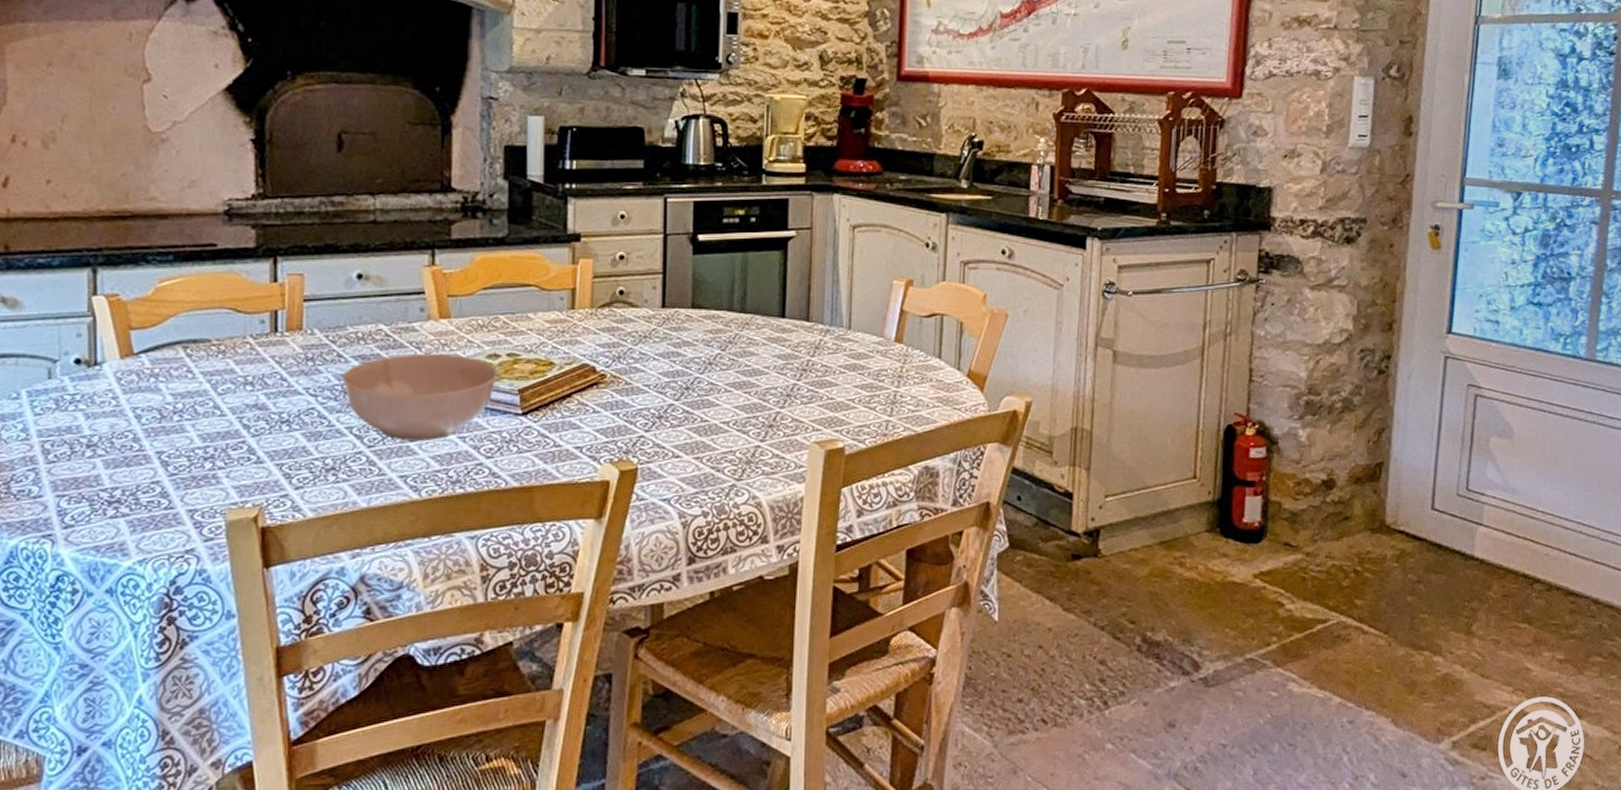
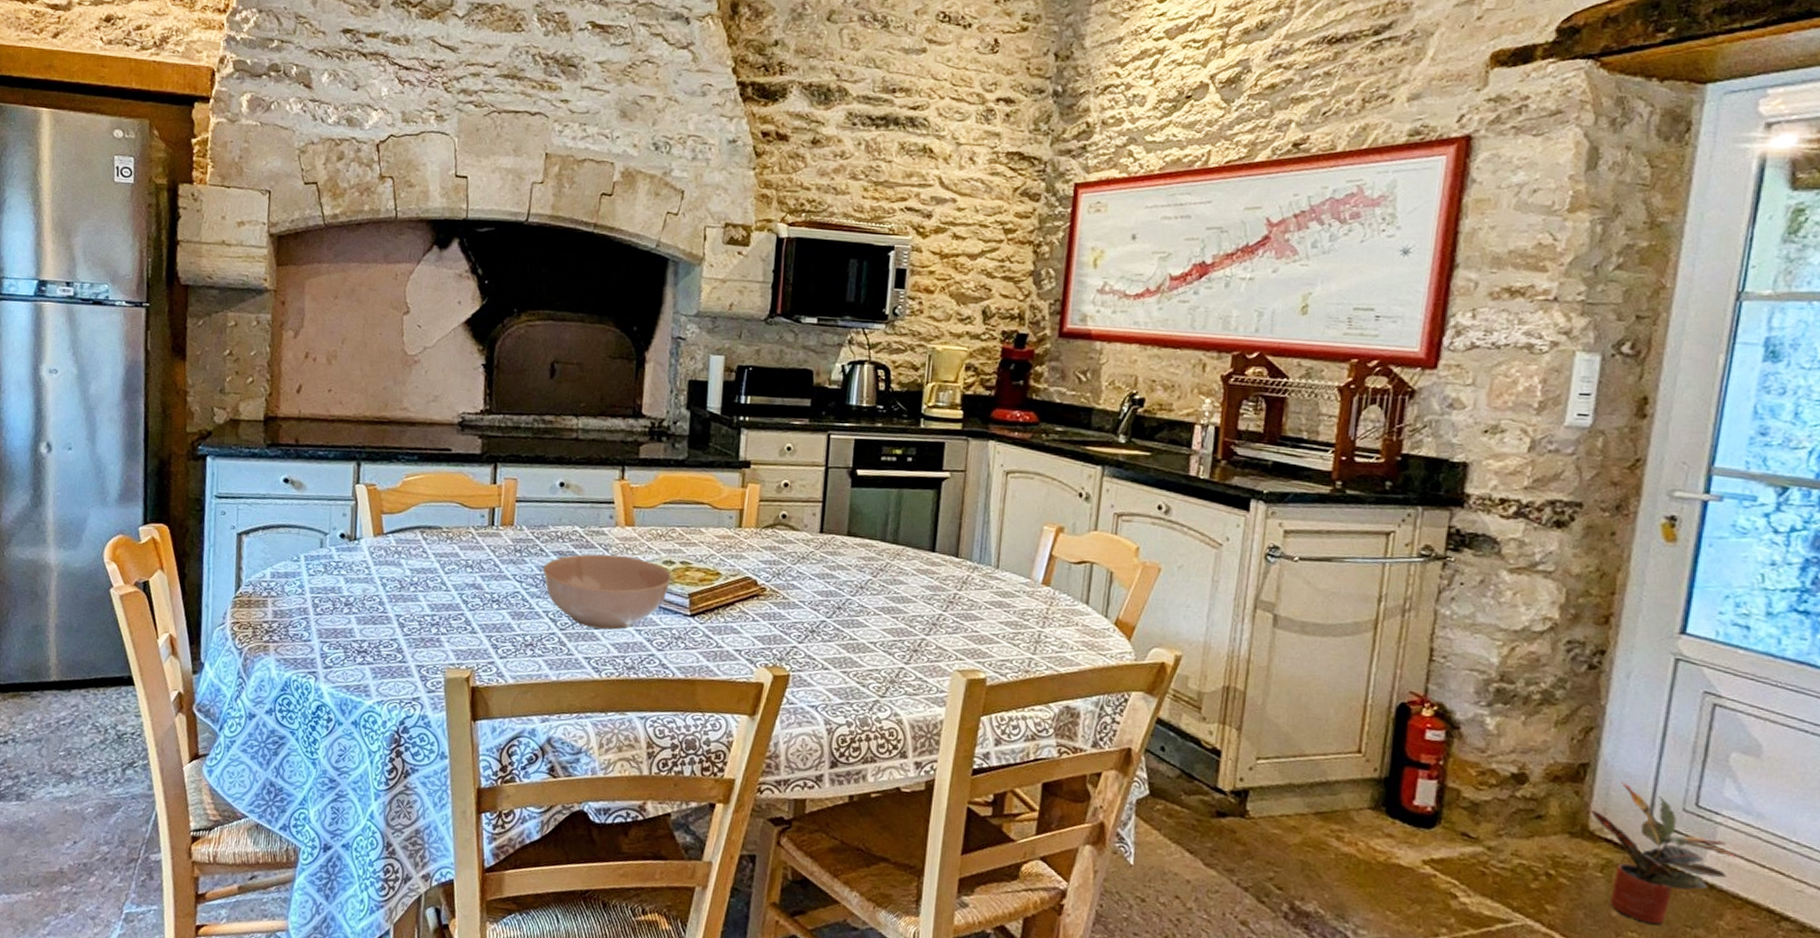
potted plant: none [1386,476,1498,604] -> present [1590,782,1735,925]

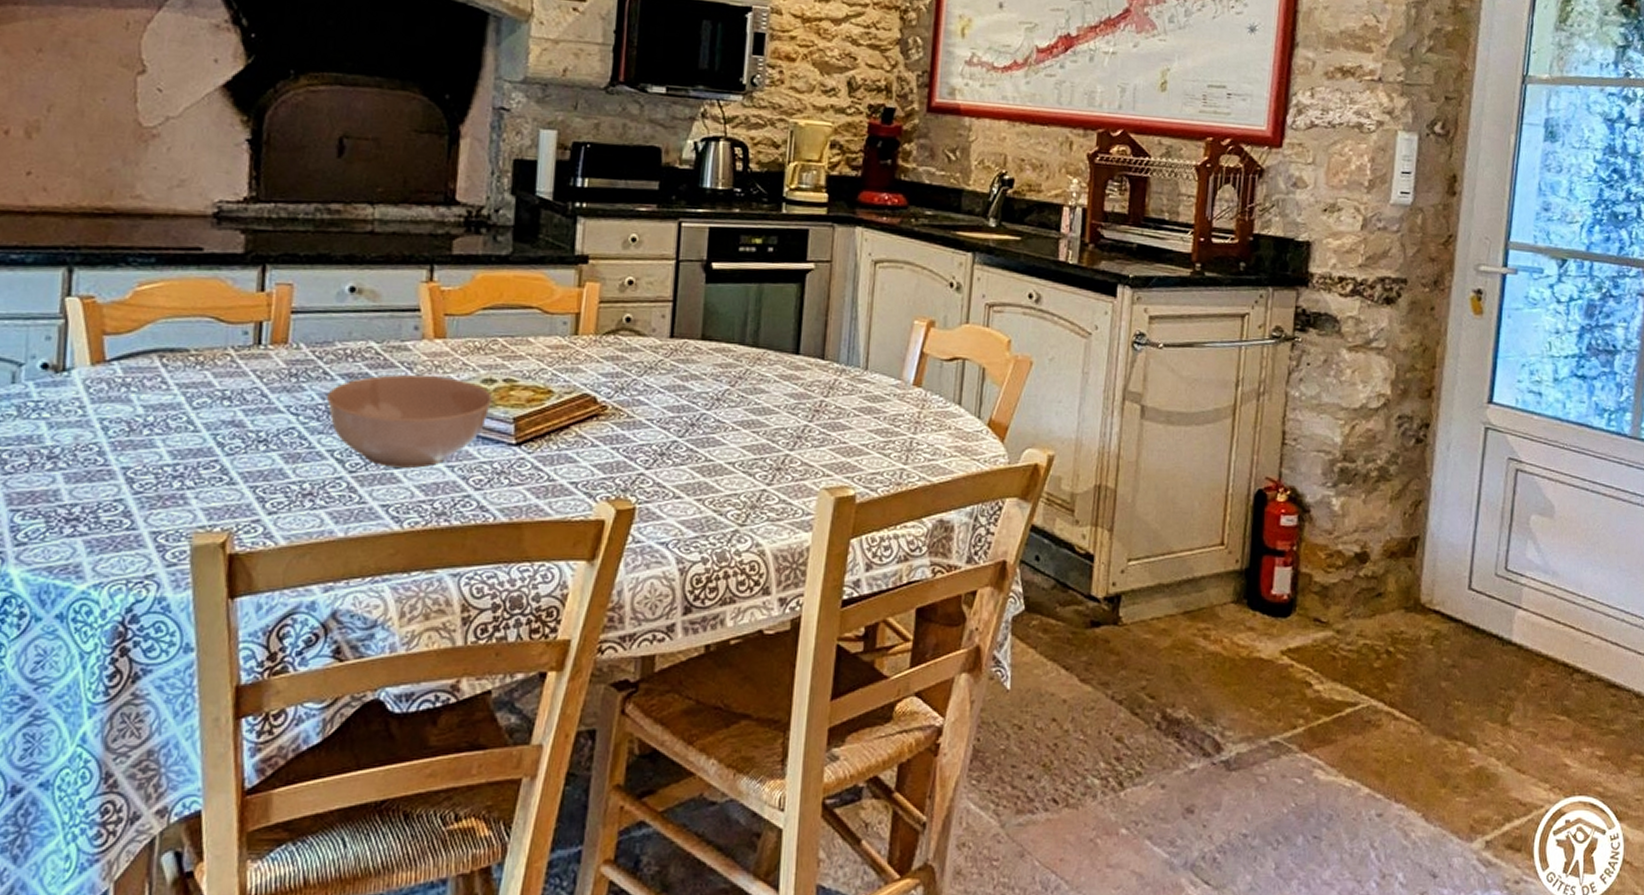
potted plant: present [1590,782,1735,925] -> none [1421,553,1537,691]

